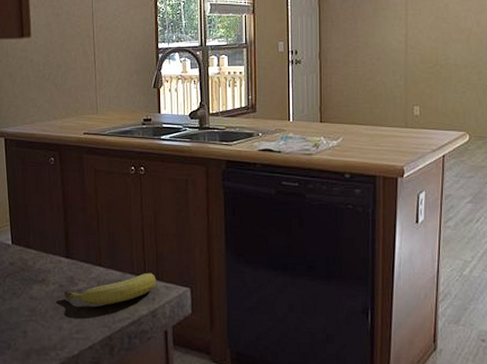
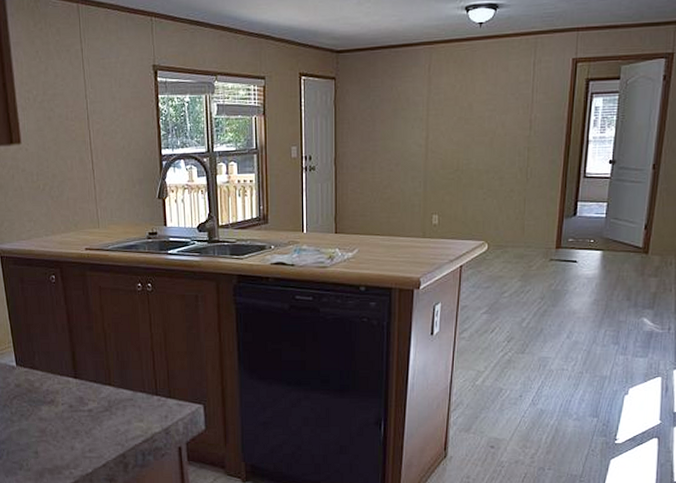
fruit: present [64,272,156,305] -> none [74,391,169,424]

